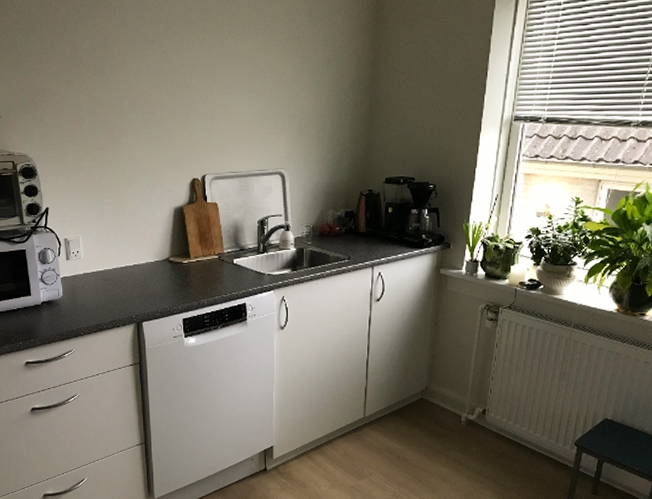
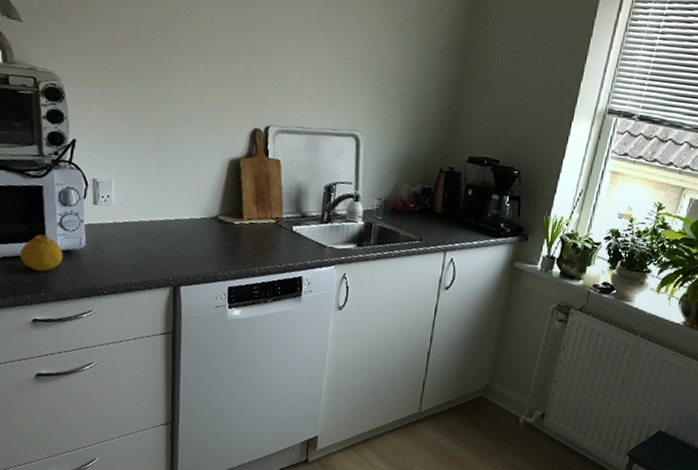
fruit: none [12,290,46,320] -> present [20,234,63,271]

